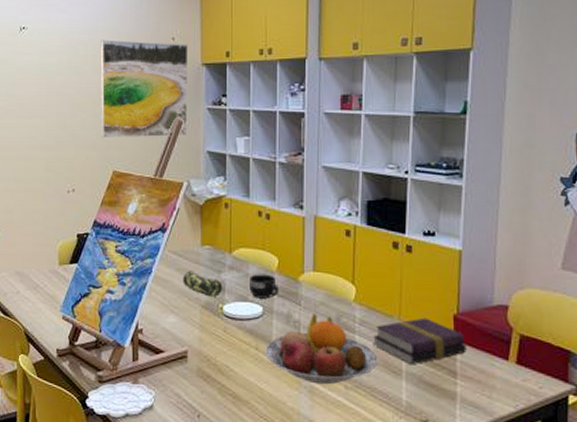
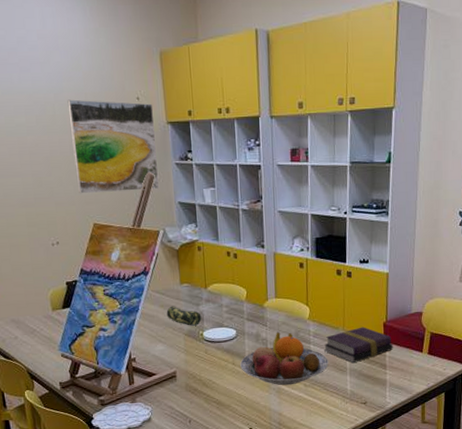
mug: present [248,274,280,299] -> none [223,303,249,324]

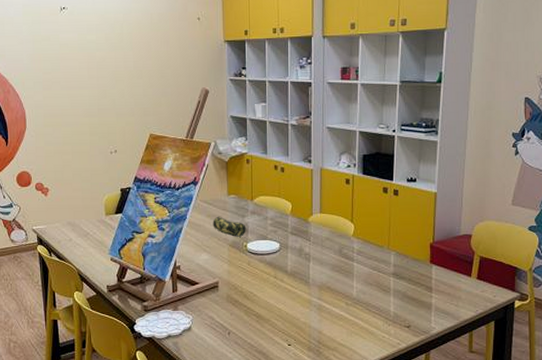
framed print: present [67,99,160,194] -> none [134,19,214,106]
fruit bowl: present [240,331,329,386] -> none [282,247,372,303]
book: present [324,326,393,363] -> none [368,247,440,283]

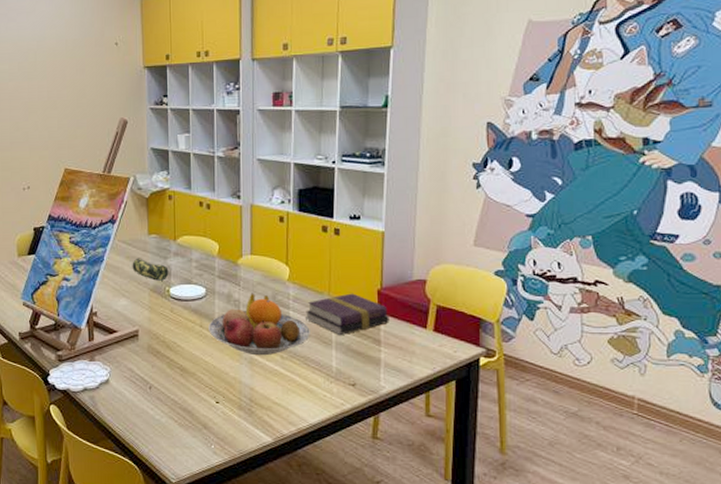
fruit bowl: none [282,247,372,303] -> present [209,293,310,356]
book: none [368,247,440,283] -> present [306,293,389,335]

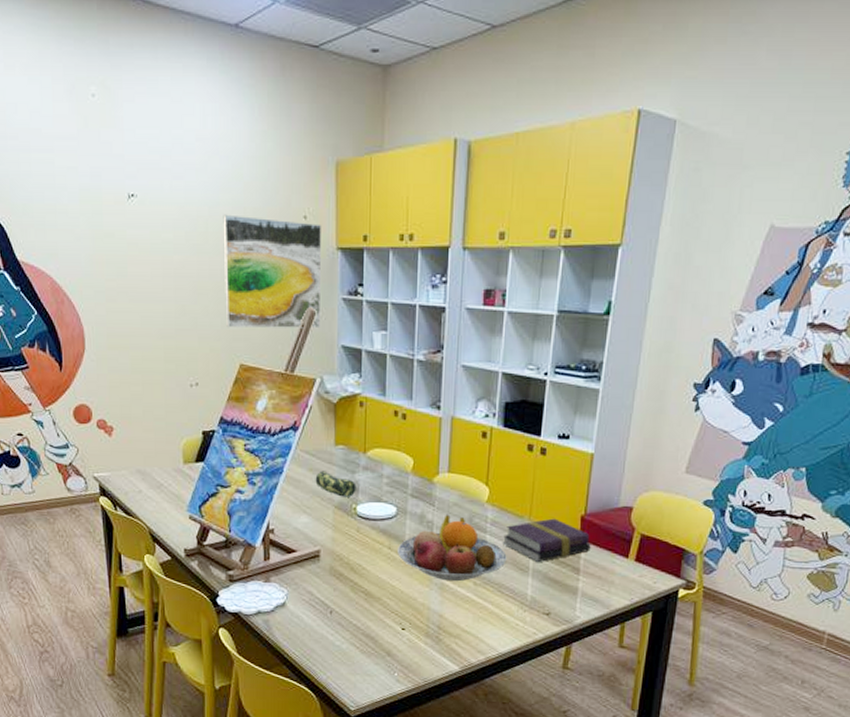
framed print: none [48,46,133,139] -> present [223,214,322,329]

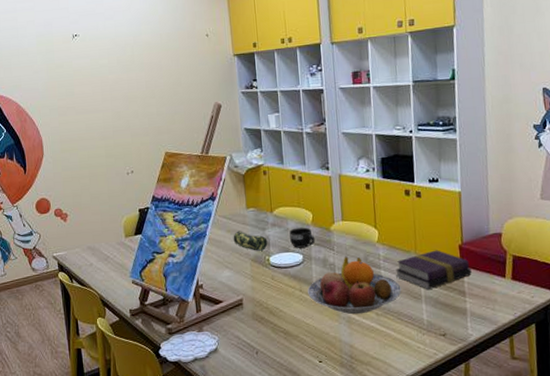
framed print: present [223,214,322,329] -> none [144,39,227,125]
mug: none [382,474,414,499] -> present [289,227,316,248]

